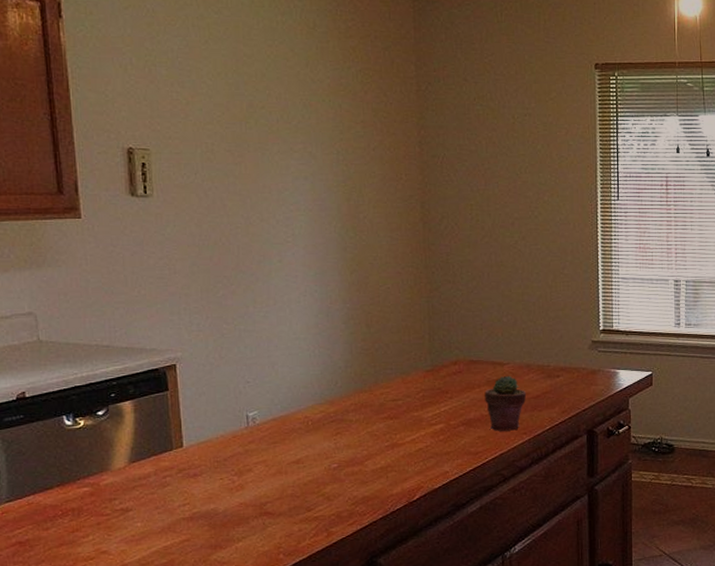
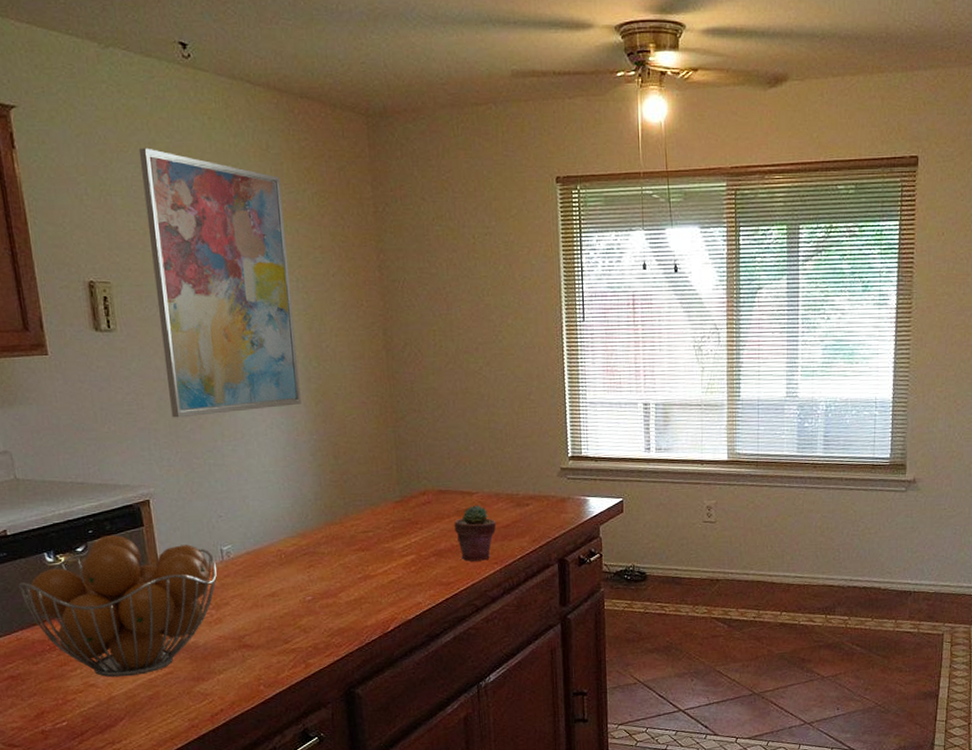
fruit basket: none [34,398,241,544] -> present [18,534,217,678]
wall art: none [186,22,336,284] -> present [138,148,302,418]

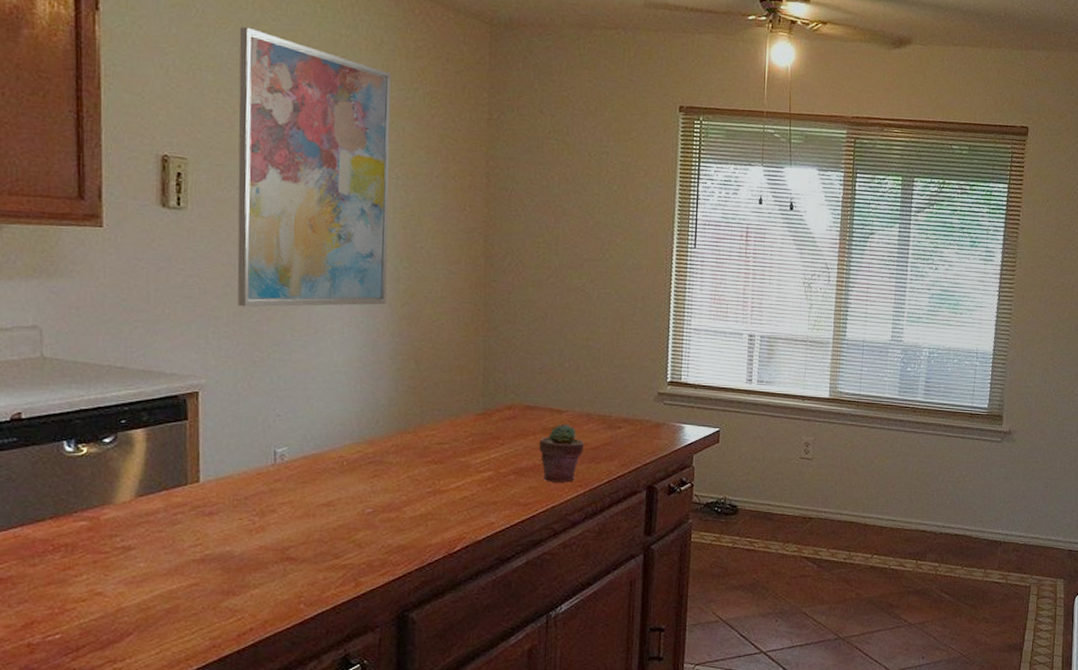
fruit basket: present [18,534,217,678] -> none [26,426,266,586]

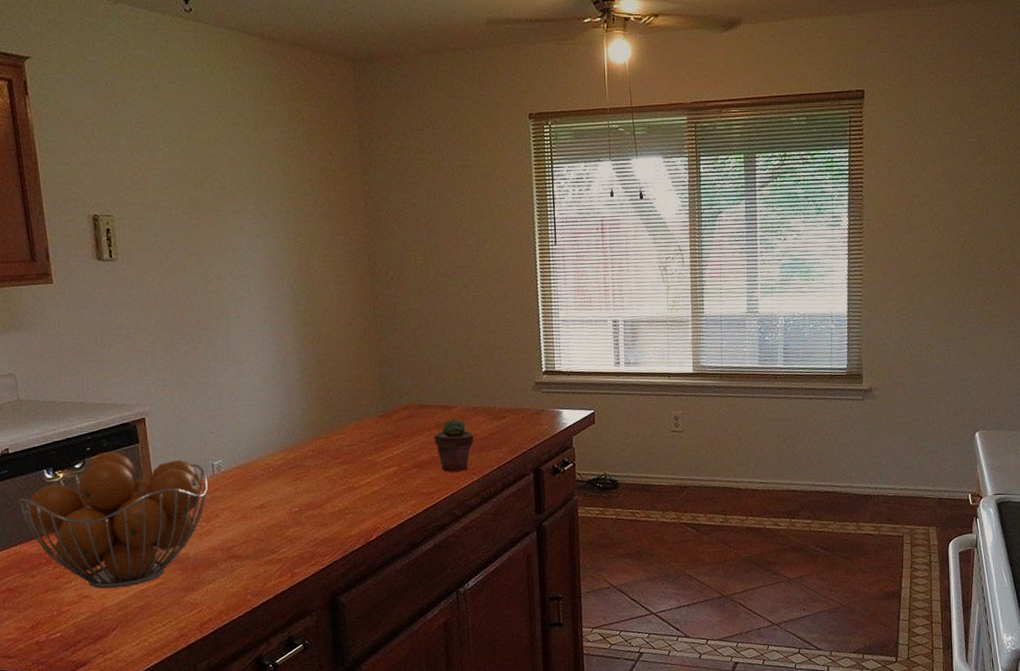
fruit basket: none [26,426,266,586] -> present [18,451,208,589]
wall art: present [237,26,392,307] -> none [142,92,290,341]

